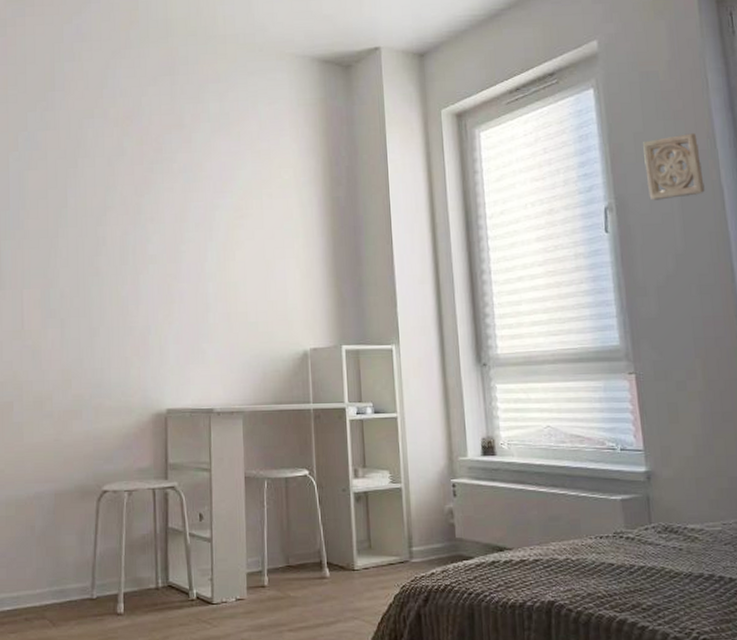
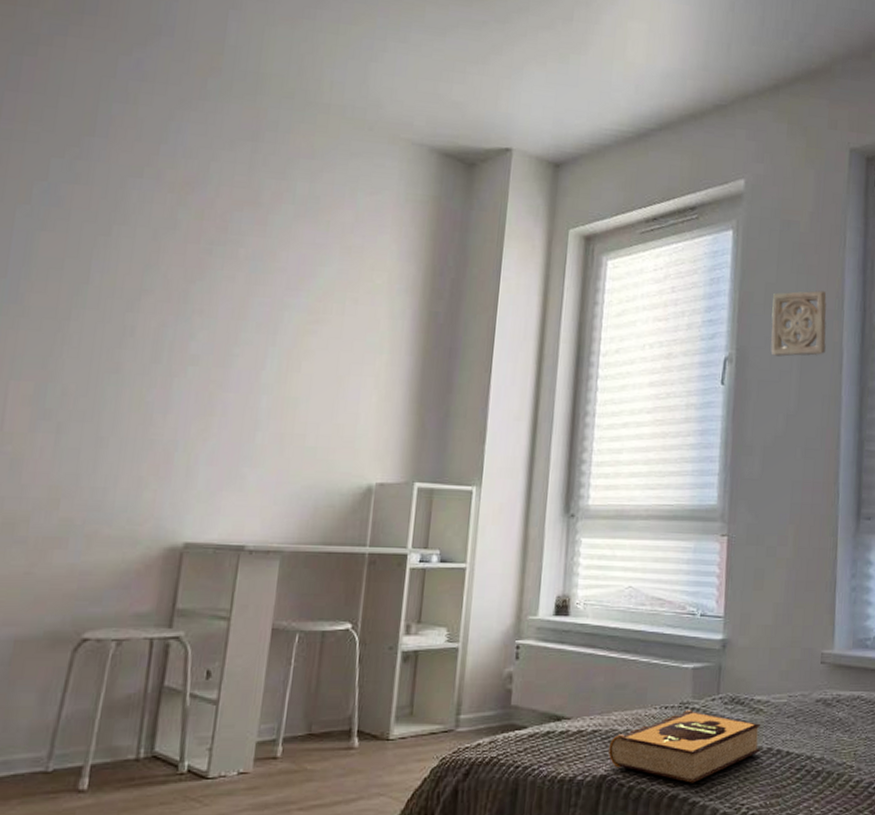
hardback book: none [552,539,701,609] -> present [609,710,760,783]

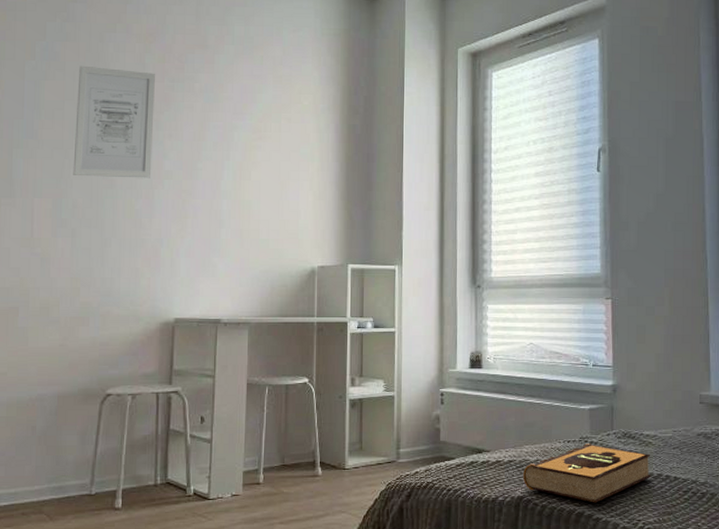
wall art: none [66,215,189,363] -> present [73,65,155,178]
wall ornament: present [771,290,827,357] -> none [638,86,687,145]

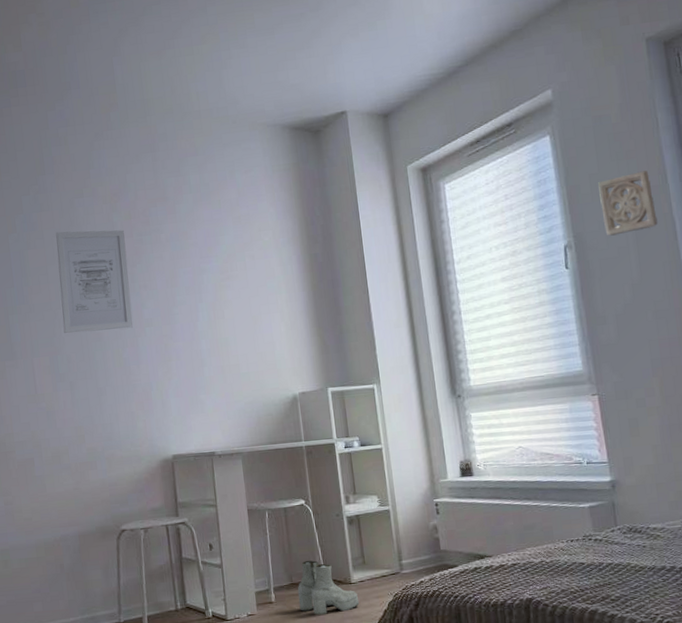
boots: none [288,441,351,500] -> present [297,560,360,615]
hardback book: present [523,444,651,503] -> none [529,541,664,600]
wall ornament: none [638,86,687,145] -> present [598,170,658,236]

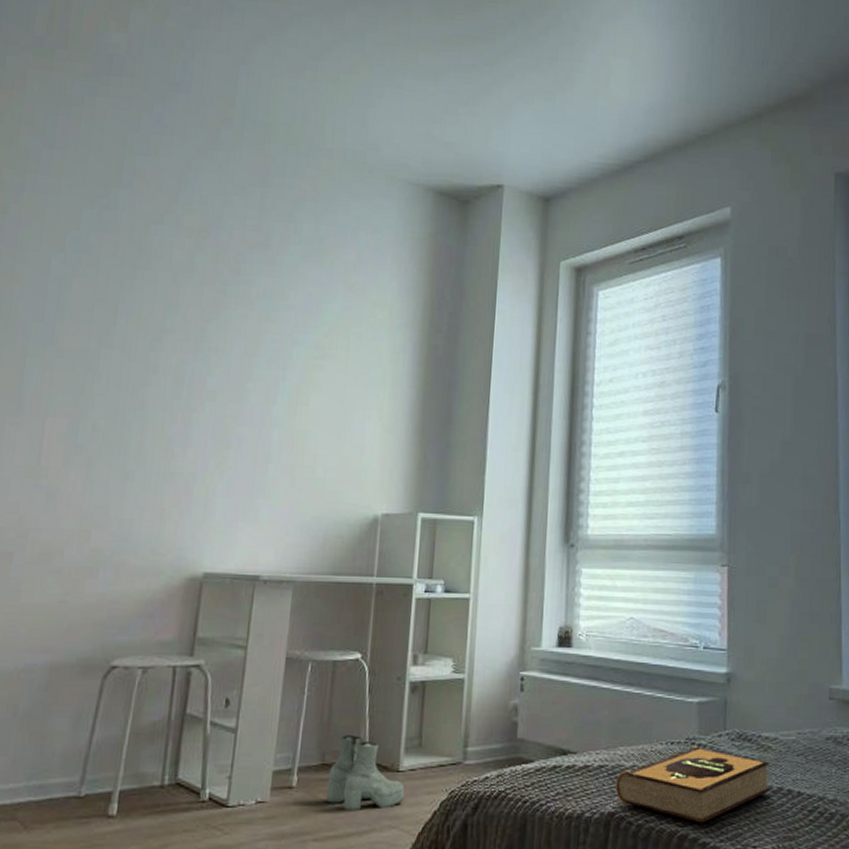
wall art: present [56,229,133,333] -> none [96,261,205,399]
hardback book: none [529,541,664,600] -> present [616,746,770,823]
wall ornament: present [598,170,658,236] -> none [763,316,820,383]

